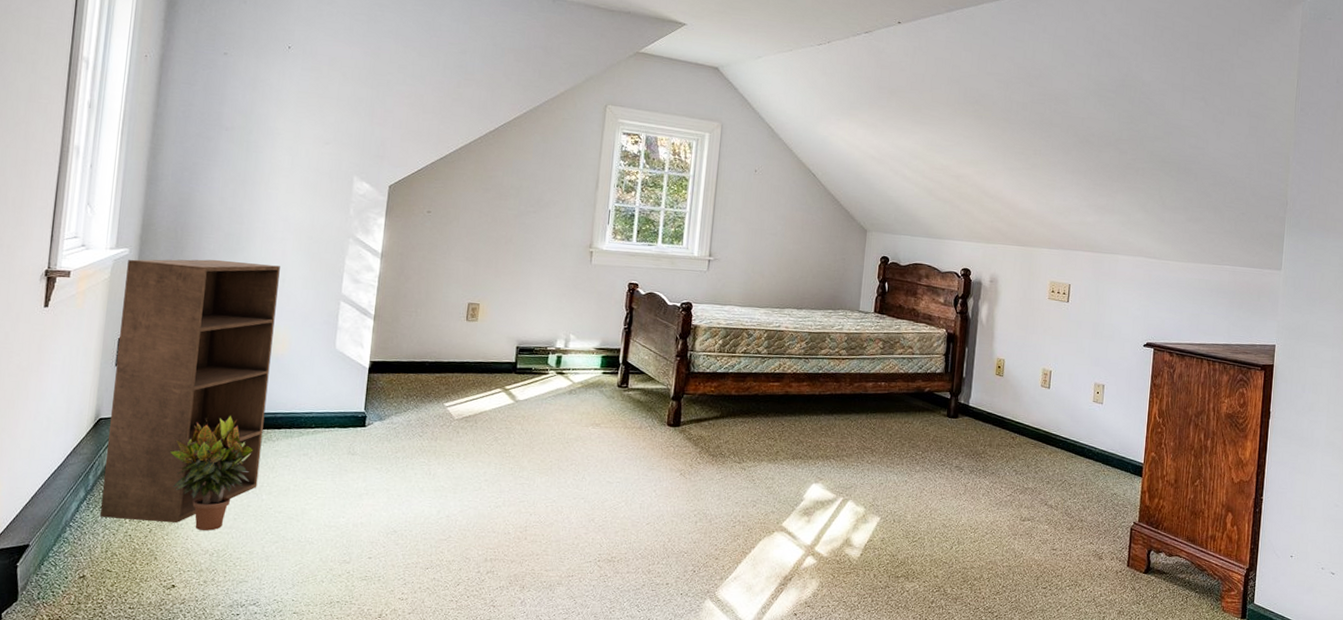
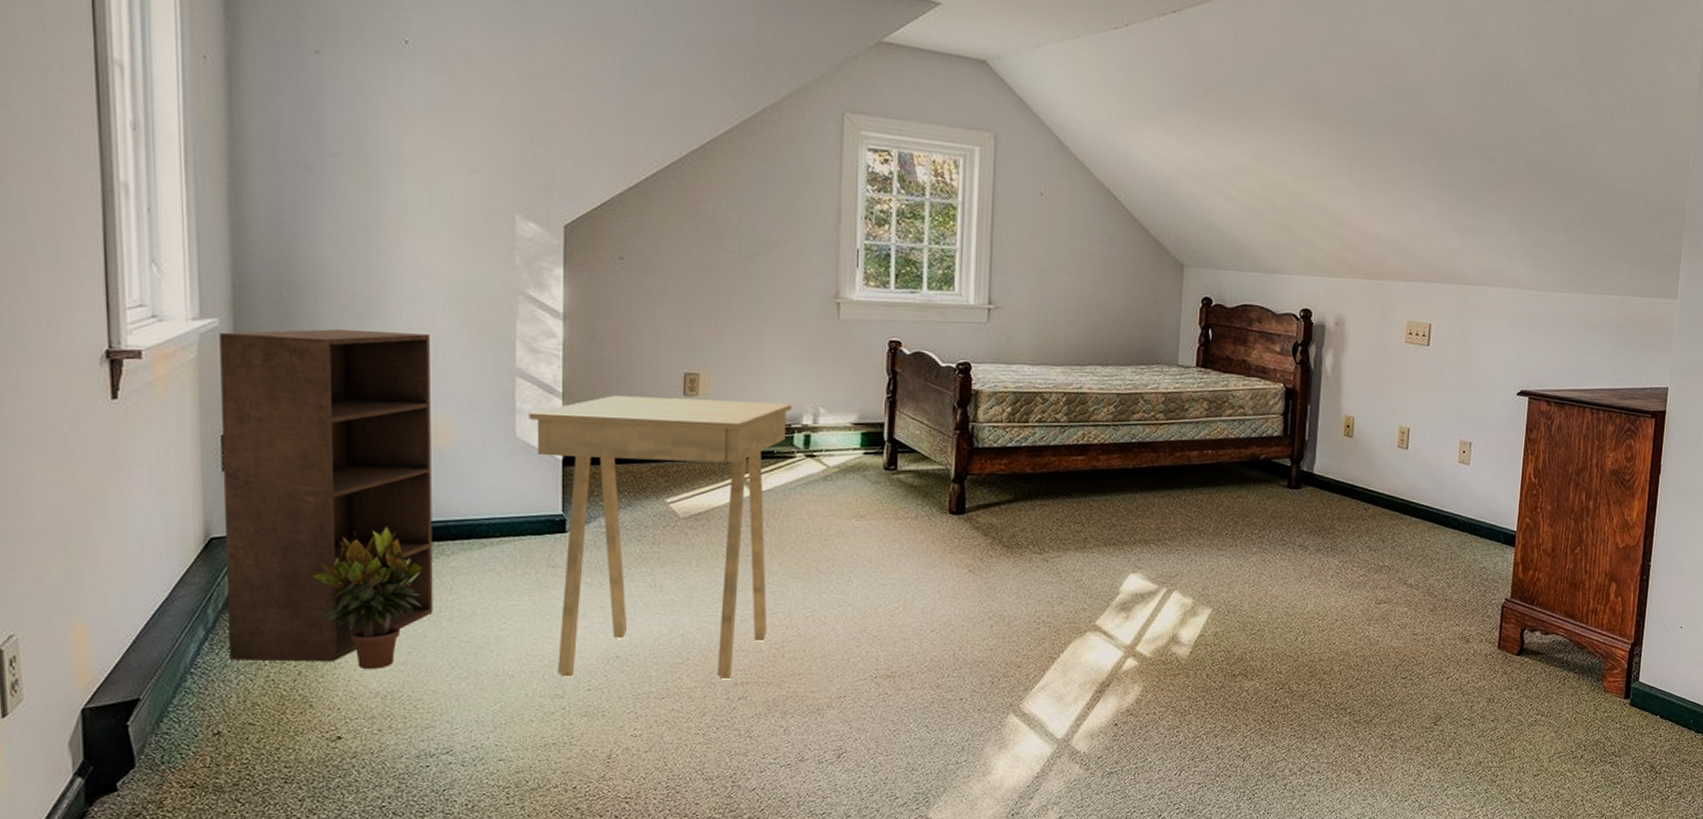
side table: none [346,318,549,556] -> present [528,395,792,680]

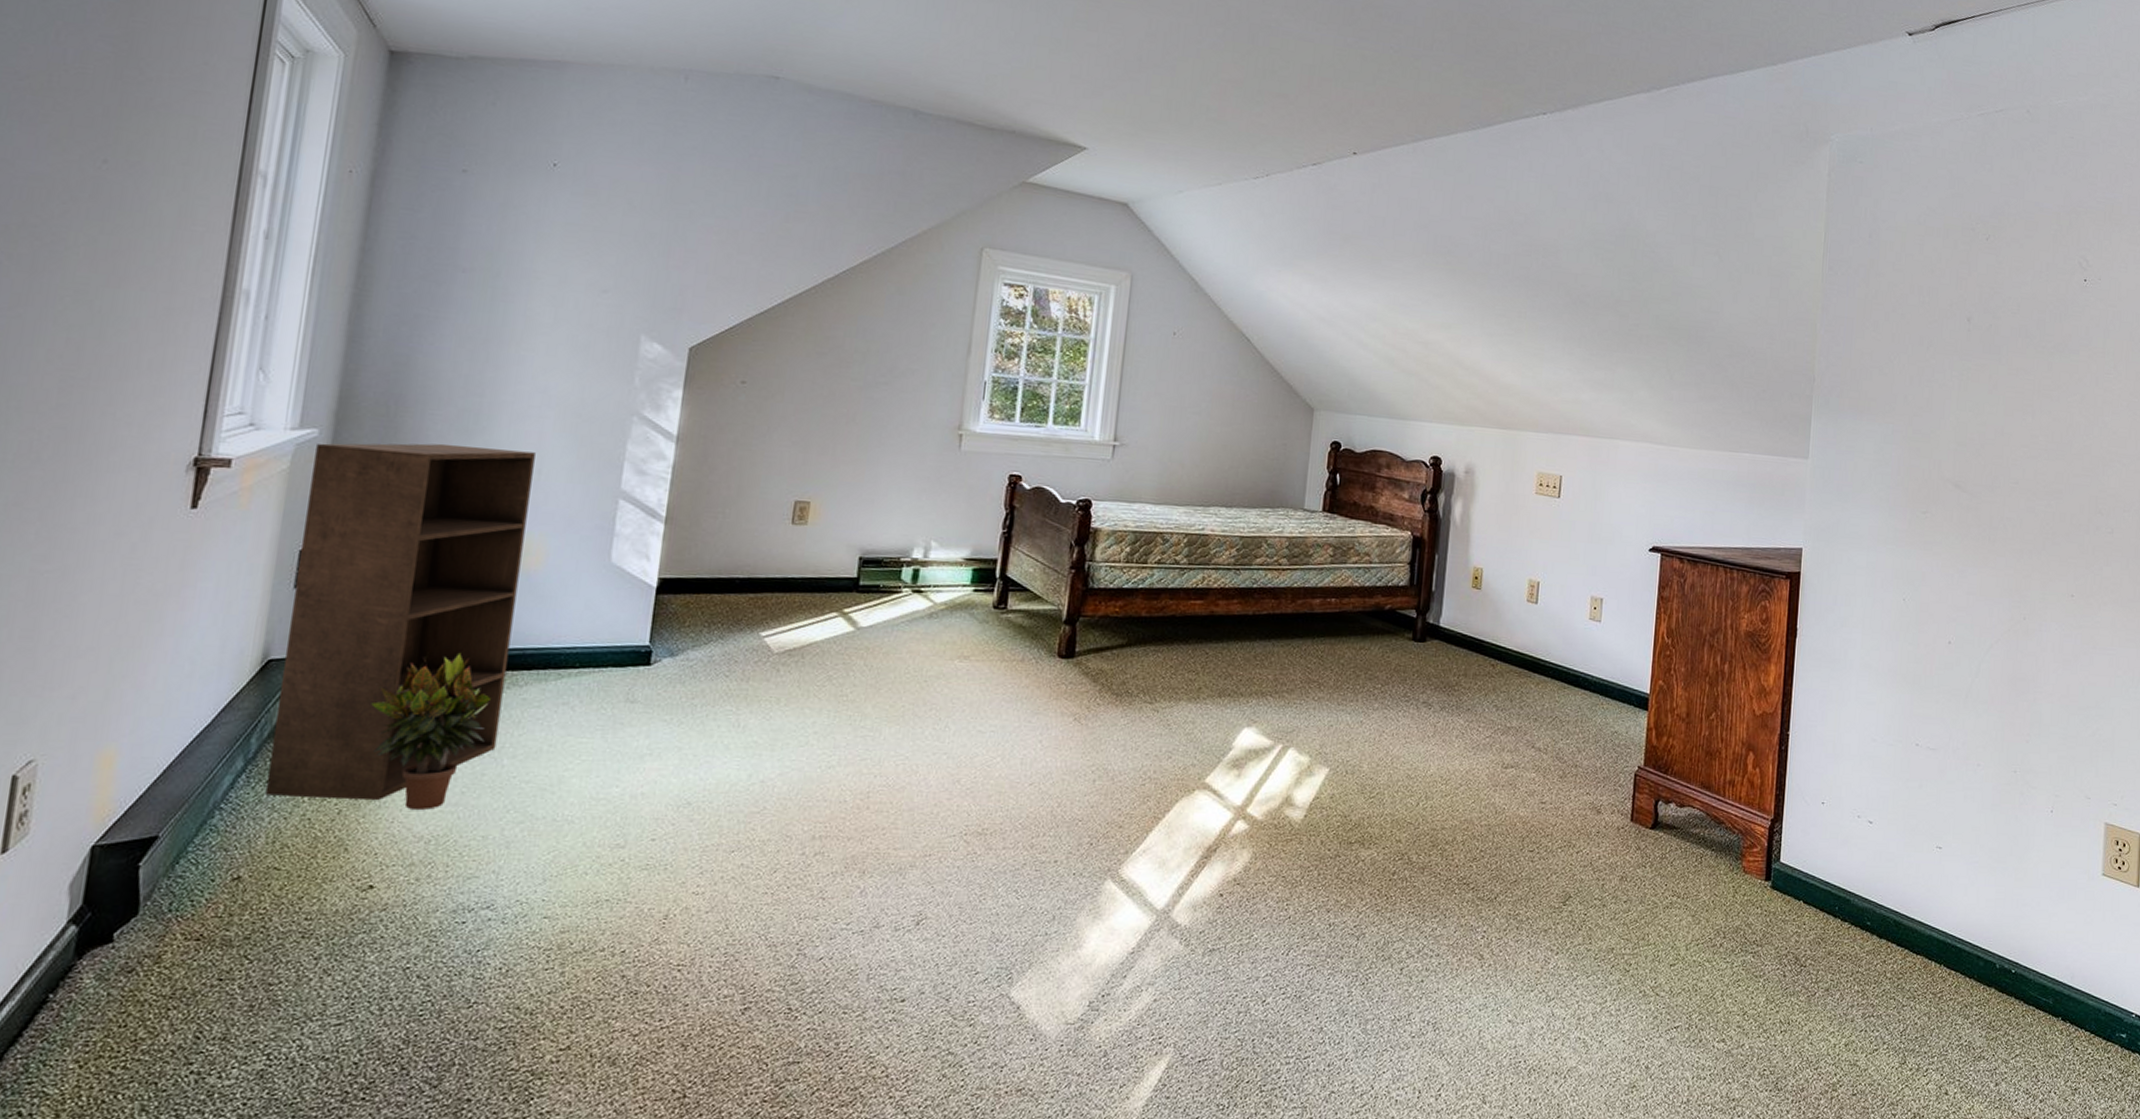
side table: present [528,395,792,680] -> none [622,521,904,833]

